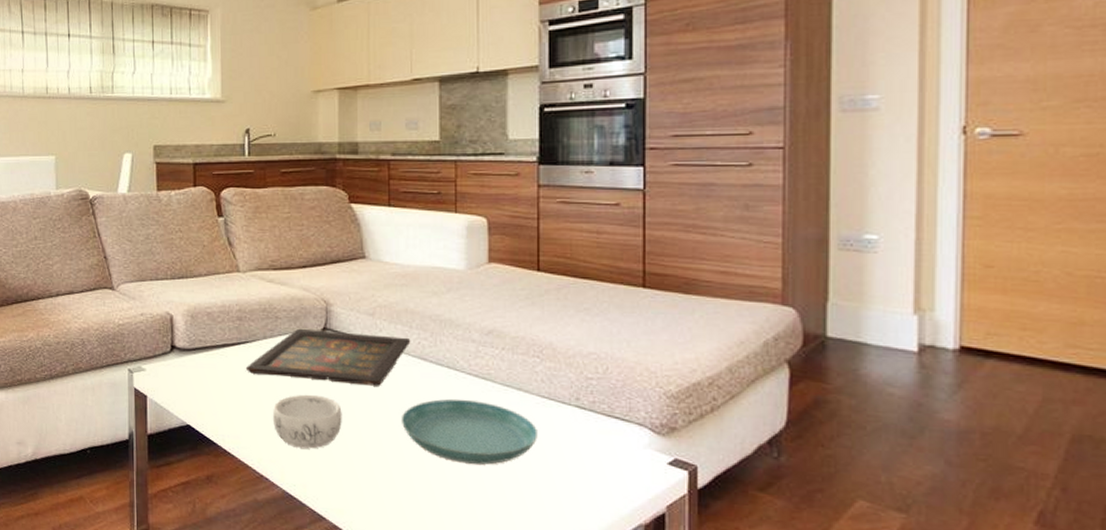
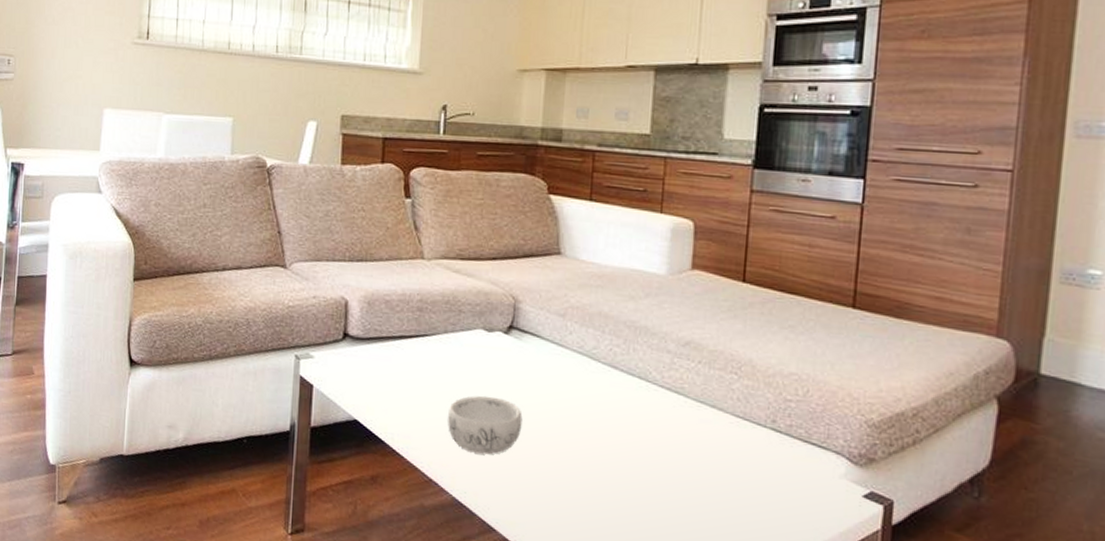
icon panel: present [245,328,411,386] -> none [422,324,603,393]
saucer: present [402,399,537,465] -> none [585,411,729,485]

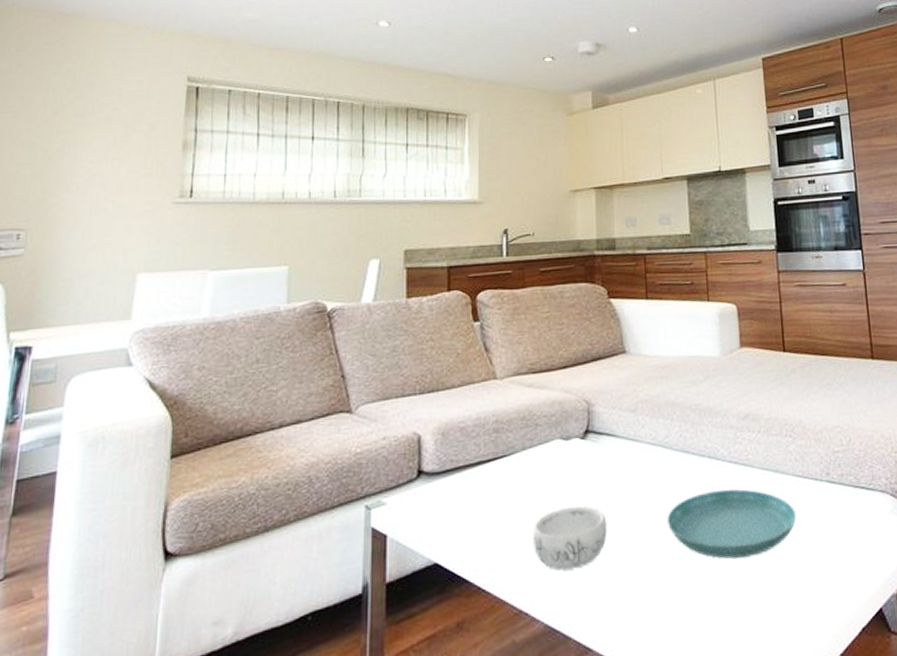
saucer: none [585,411,729,485] -> present [667,489,796,559]

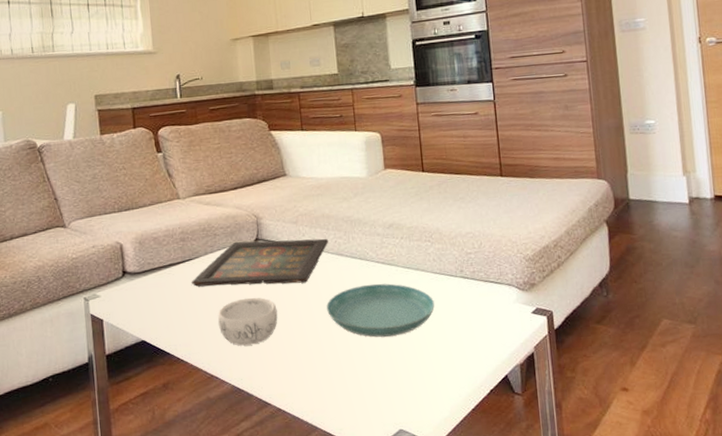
icon panel: none [502,431,673,491] -> present [191,238,329,287]

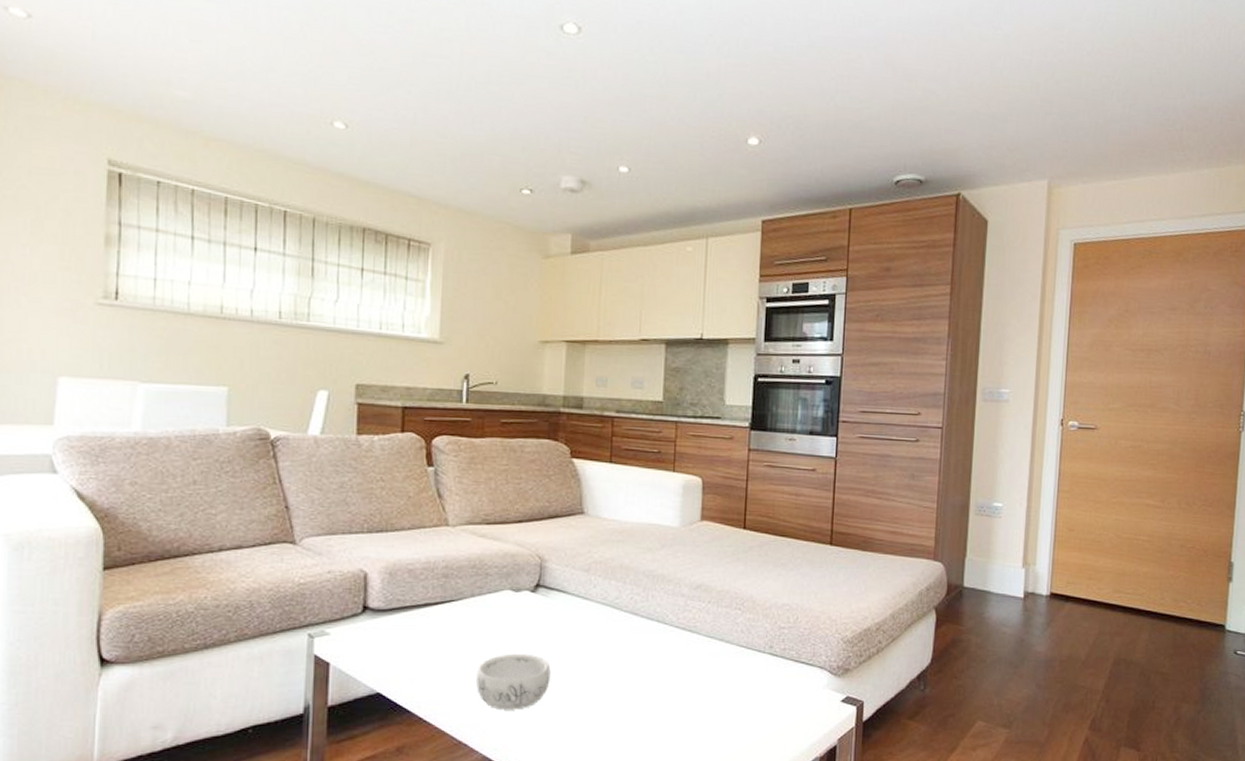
icon panel: present [191,238,329,287] -> none [448,585,624,642]
saucer: present [327,283,434,337] -> none [610,651,735,713]

